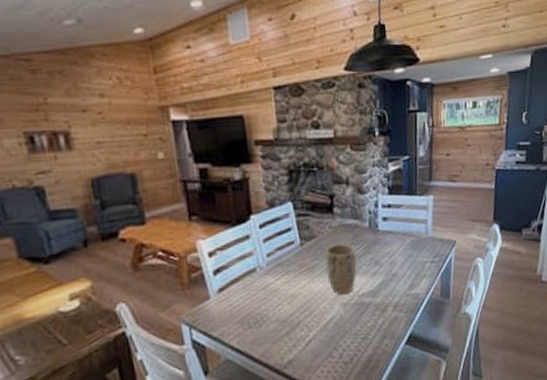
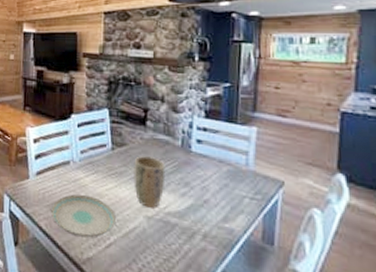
plate: none [242,299,313,344] -> present [51,194,115,238]

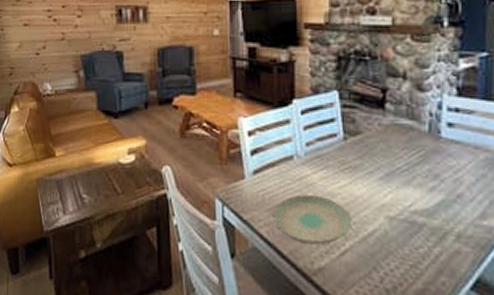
plant pot: present [134,156,166,208] -> none [371,145,410,207]

